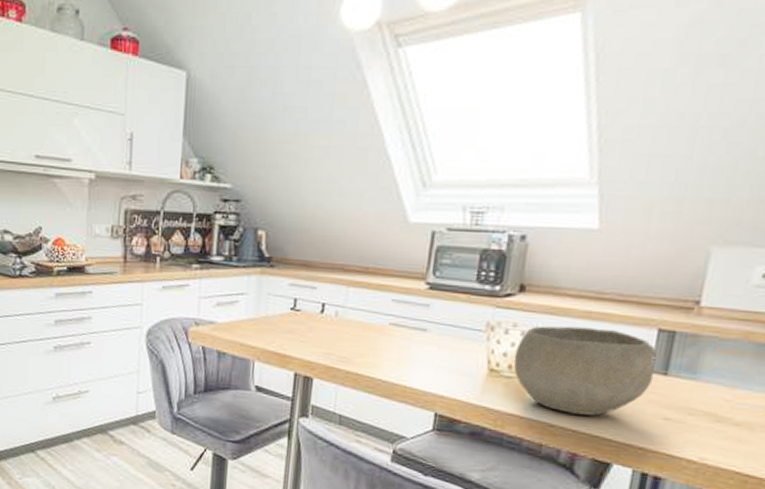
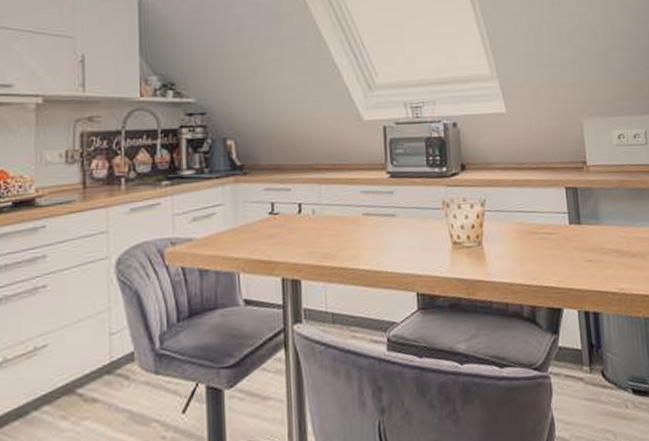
bowl: present [513,326,657,416] -> none [469,193,572,271]

